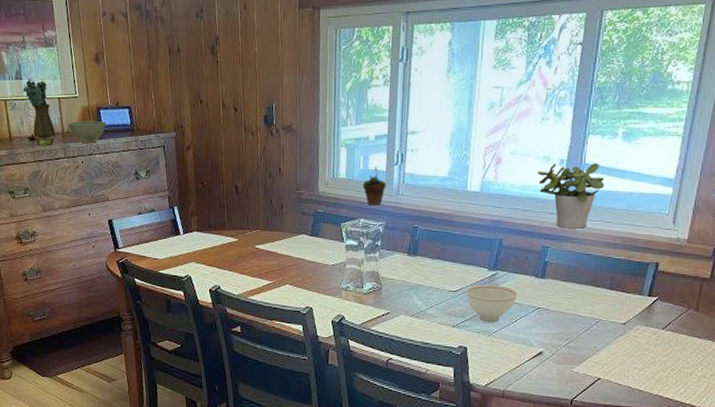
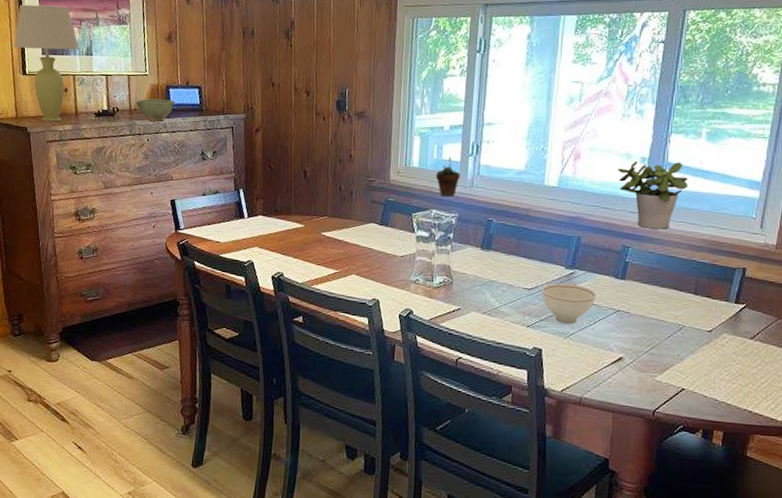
vase: present [23,76,56,146] -> none [92,53,123,122]

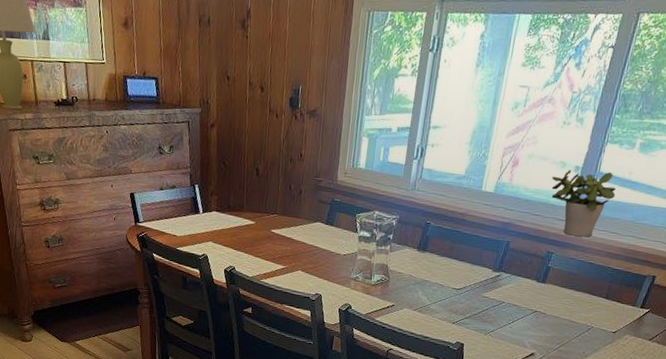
bowl: present [135,98,174,122] -> none [94,88,132,114]
succulent plant: present [436,156,460,197] -> none [381,159,404,199]
bowl: present [542,283,596,324] -> none [469,284,518,322]

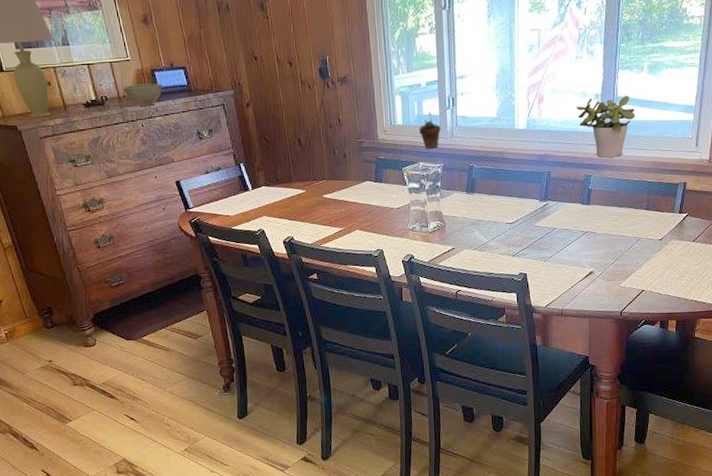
bowl: none [94,88,132,114] -> present [123,83,162,107]
succulent plant: none [381,159,404,199] -> present [419,111,441,149]

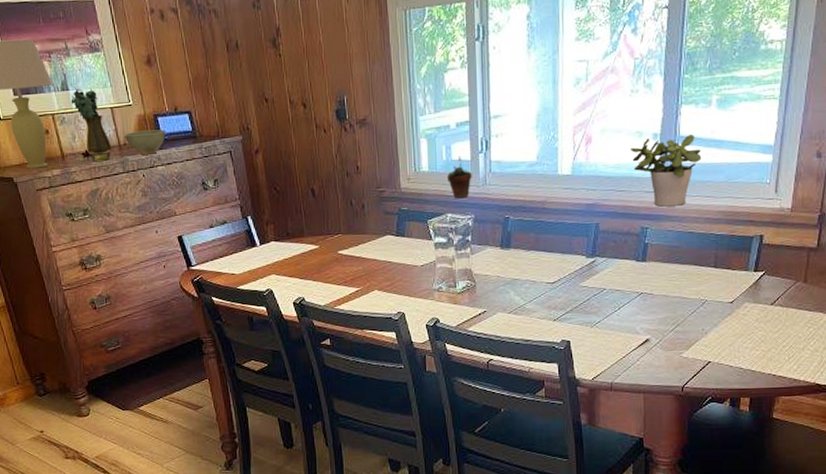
vase: none [71,42,112,112] -> present [71,86,112,161]

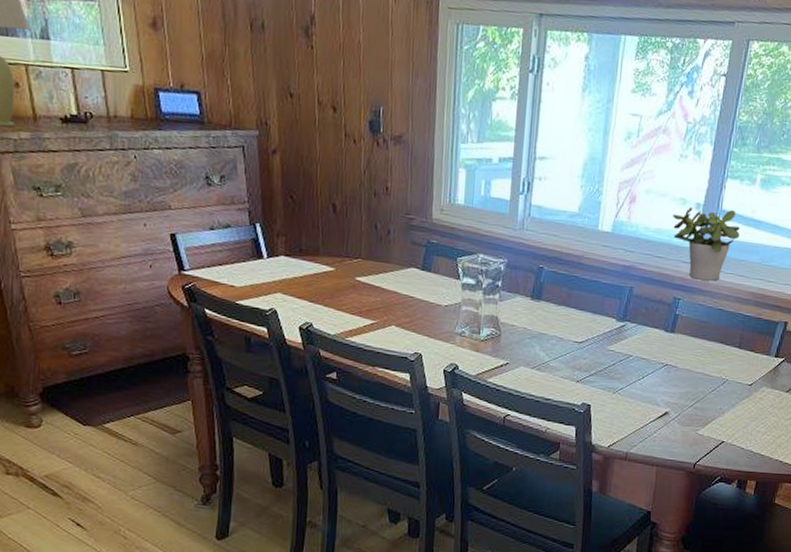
vase: present [71,86,112,161] -> none [51,36,99,132]
bowl: present [124,129,165,156] -> none [115,103,167,135]
succulent plant: present [447,156,472,199] -> none [483,193,510,240]

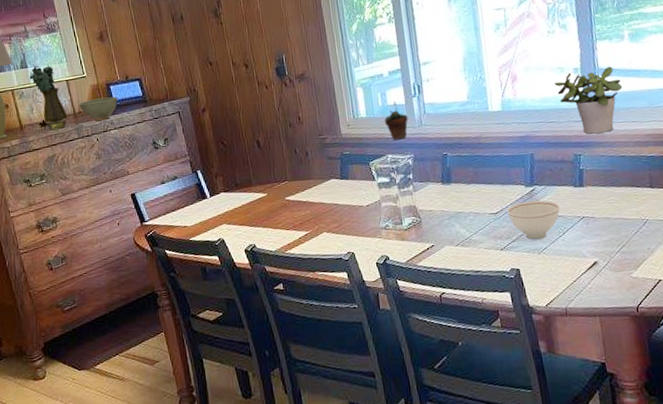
vase: none [51,36,99,132] -> present [29,64,68,130]
bowl: none [115,103,167,135] -> present [78,96,118,122]
succulent plant: none [483,193,510,240] -> present [385,101,408,140]
bowl: none [592,336,646,379] -> present [507,200,560,240]

